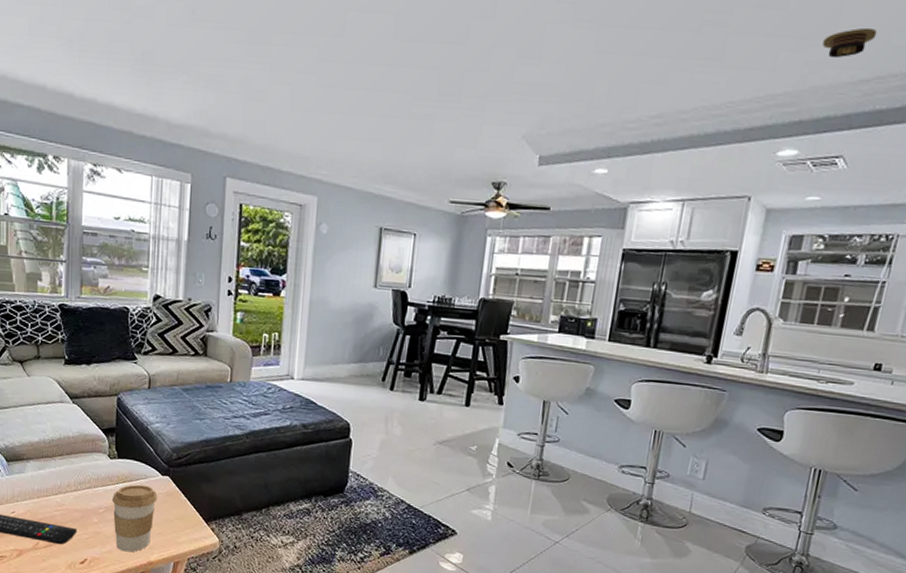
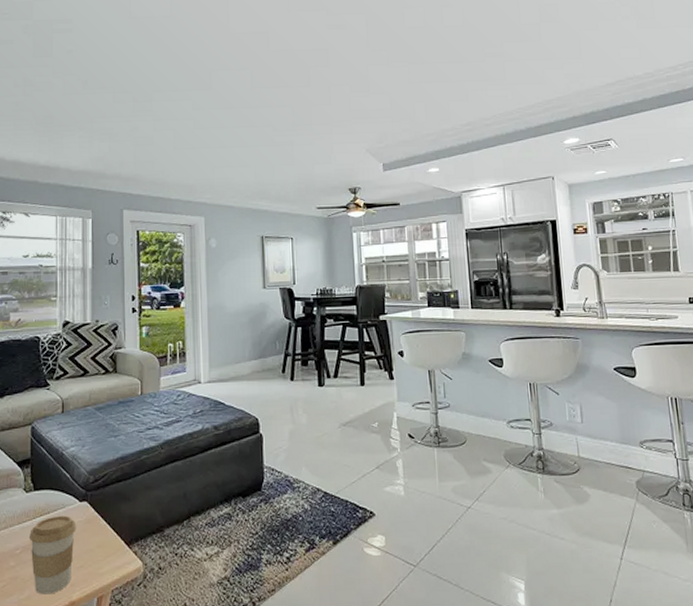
recessed light: present [822,27,877,59] -> none [573,48,609,71]

